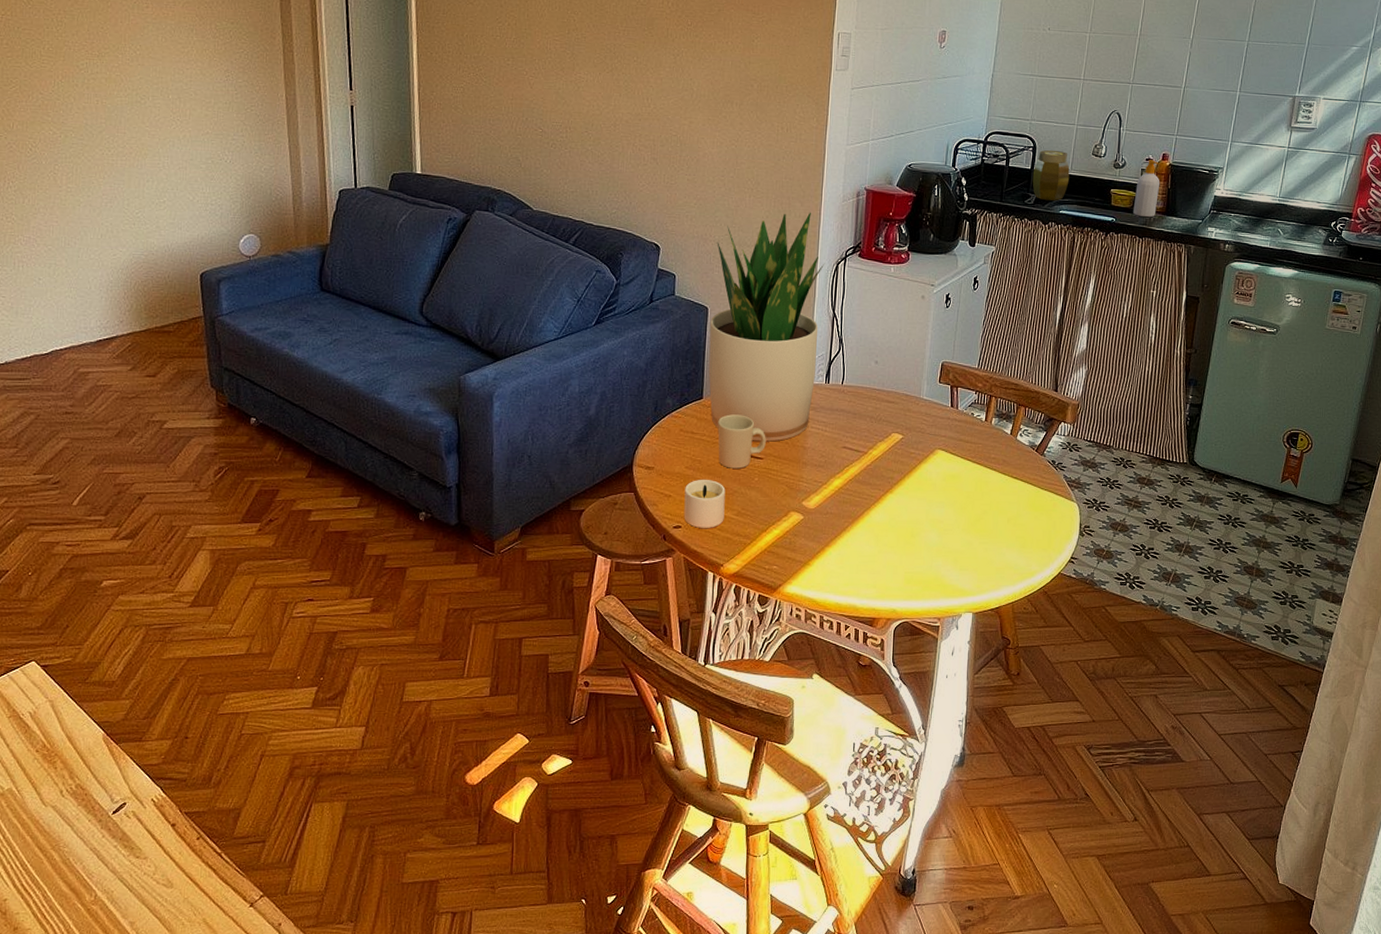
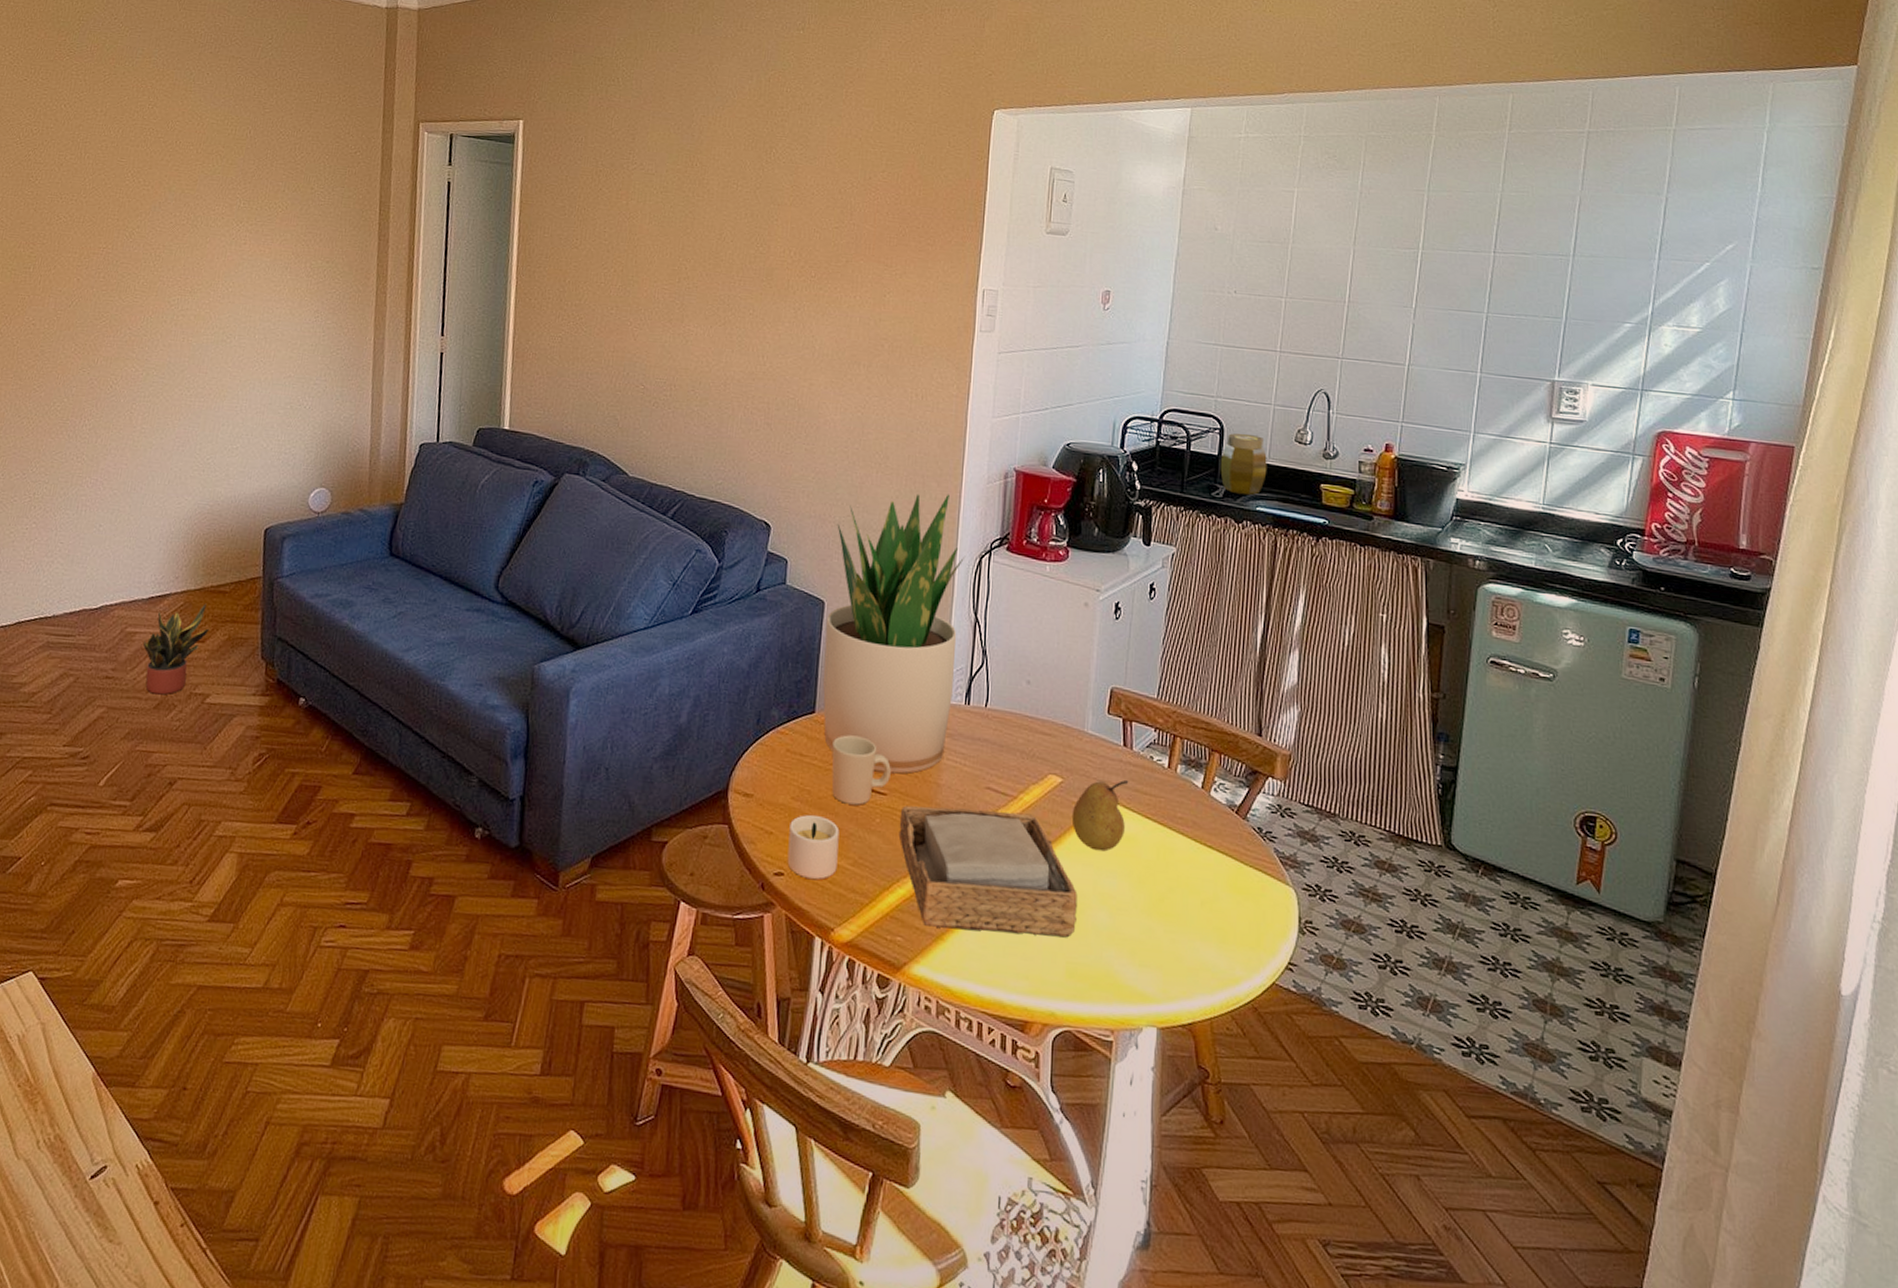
potted plant: none [98,342,159,424] -> present [143,603,210,695]
napkin holder: none [773,464,914,556] -> present [898,805,1077,938]
fruit: none [910,432,955,488] -> present [1071,779,1129,852]
soap bottle: present [1133,160,1160,218] -> none [1351,450,1384,522]

